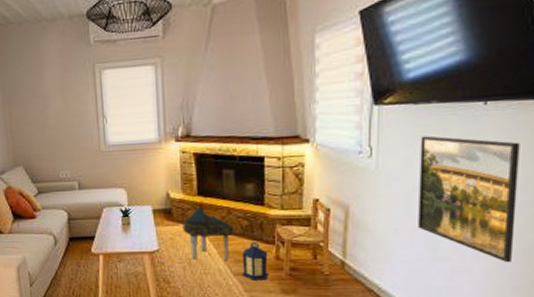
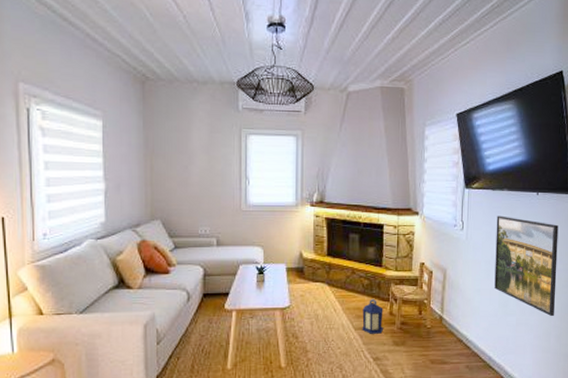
stool: present [182,206,234,260] -> none [312,266,357,316]

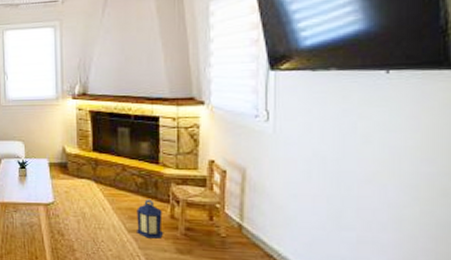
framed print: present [494,215,559,317] -> none [319,102,427,237]

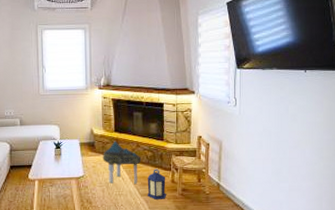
stool: none [78,162,129,217] -> present [103,140,141,184]

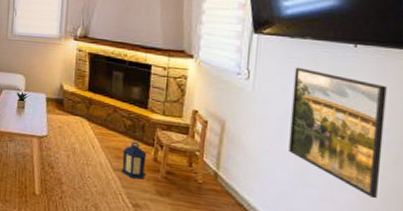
stool: present [103,140,141,184] -> none [71,101,118,155]
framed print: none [267,92,327,183] -> present [289,67,387,199]

